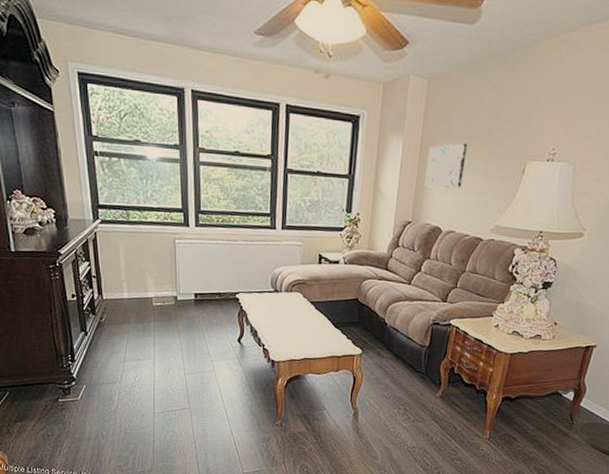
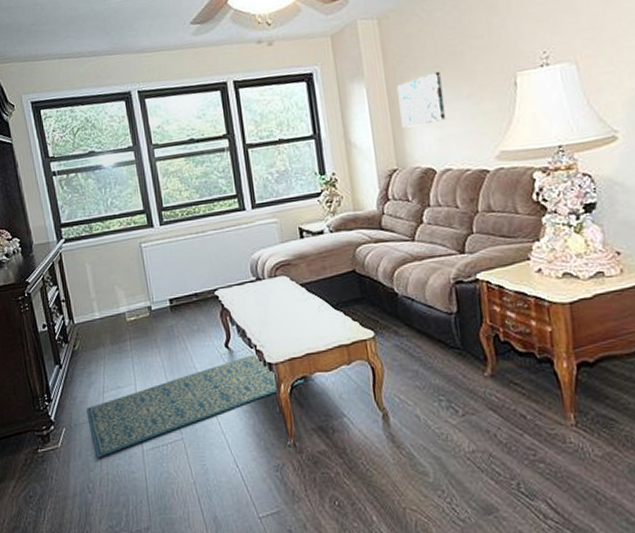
rug: none [107,351,299,413] -> present [87,354,305,458]

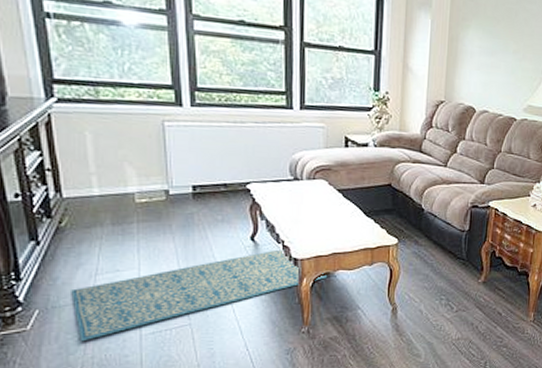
wall art: present [397,71,446,128] -> none [456,22,496,68]

